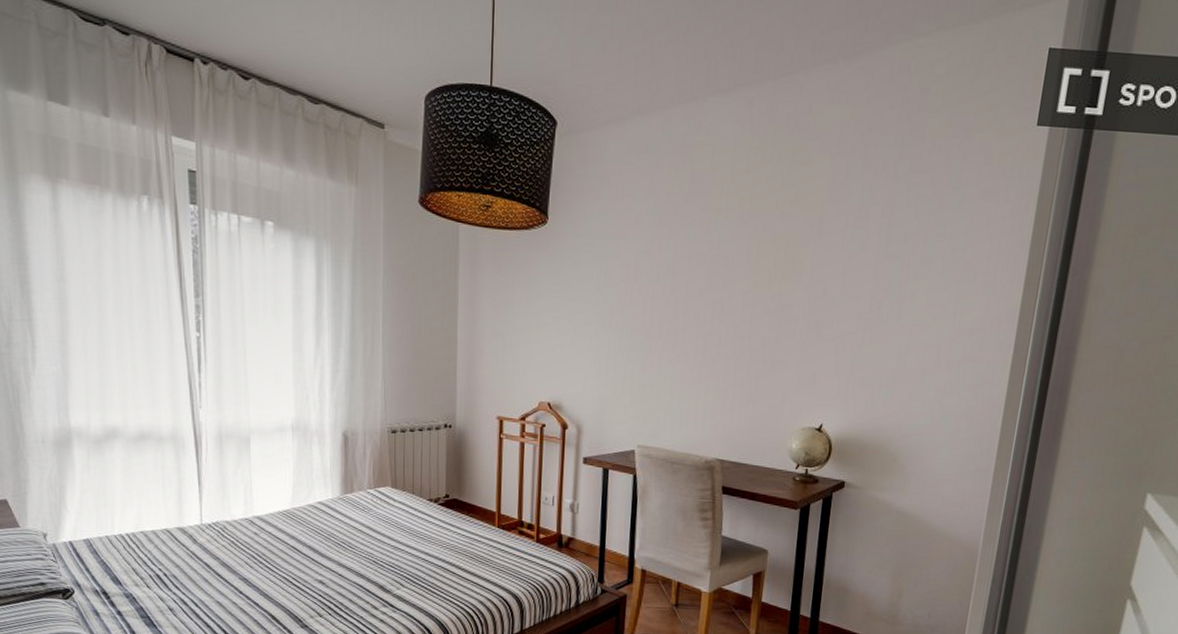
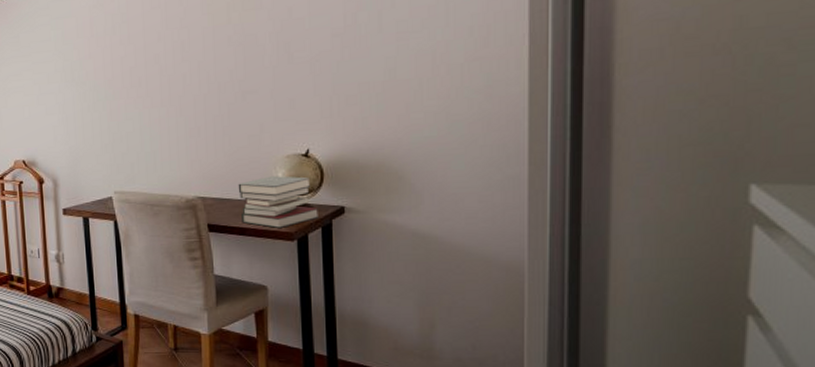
books: none [754,446,822,497] -> present [238,176,318,229]

